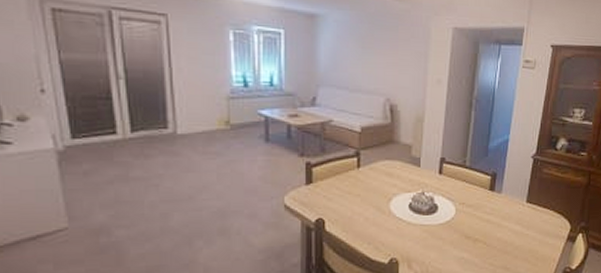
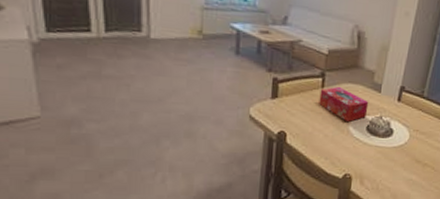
tissue box: none [356,165,409,201] -> present [319,87,369,122]

